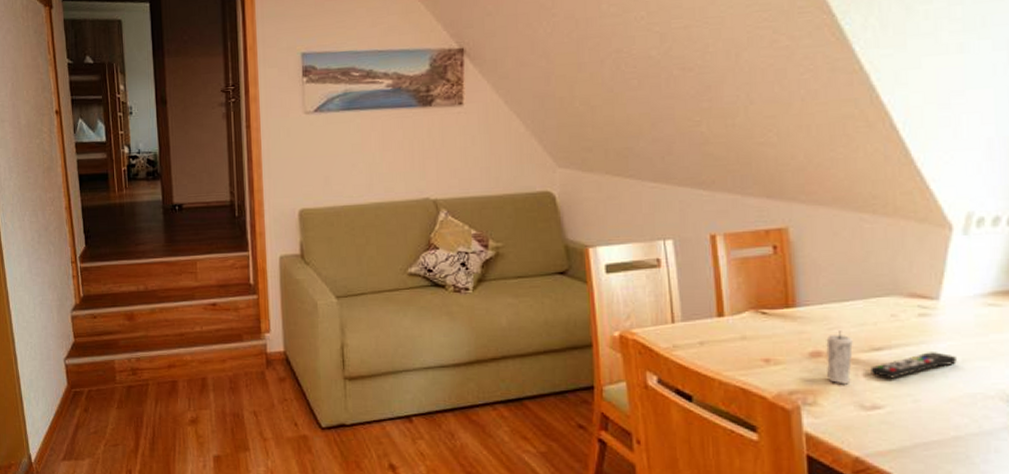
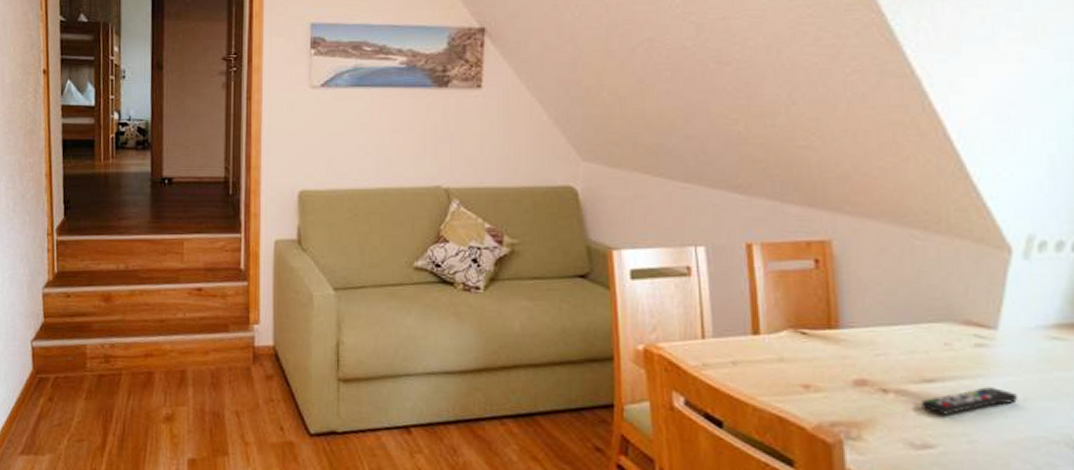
candle: present [826,330,853,385] -> none [872,357,902,419]

